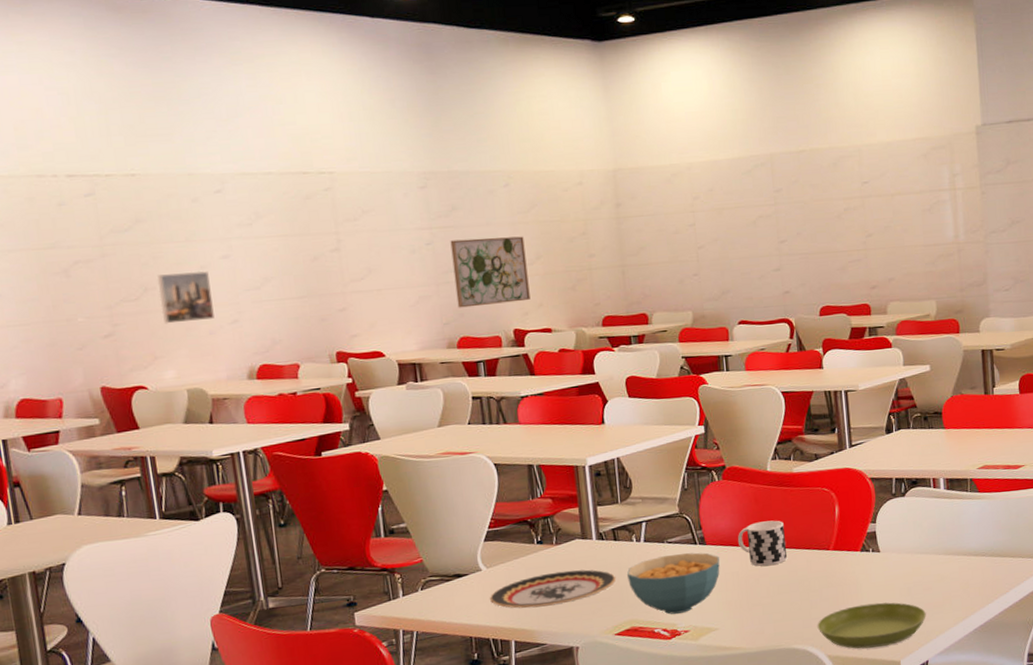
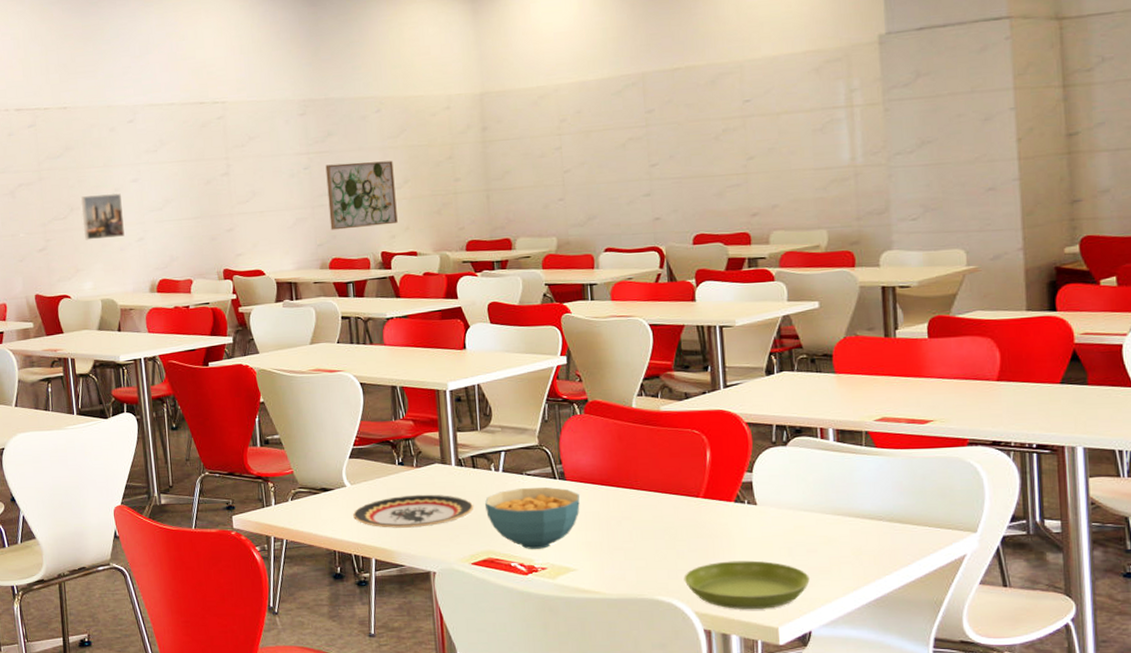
cup: present [737,520,787,566] -> none [599,460,652,509]

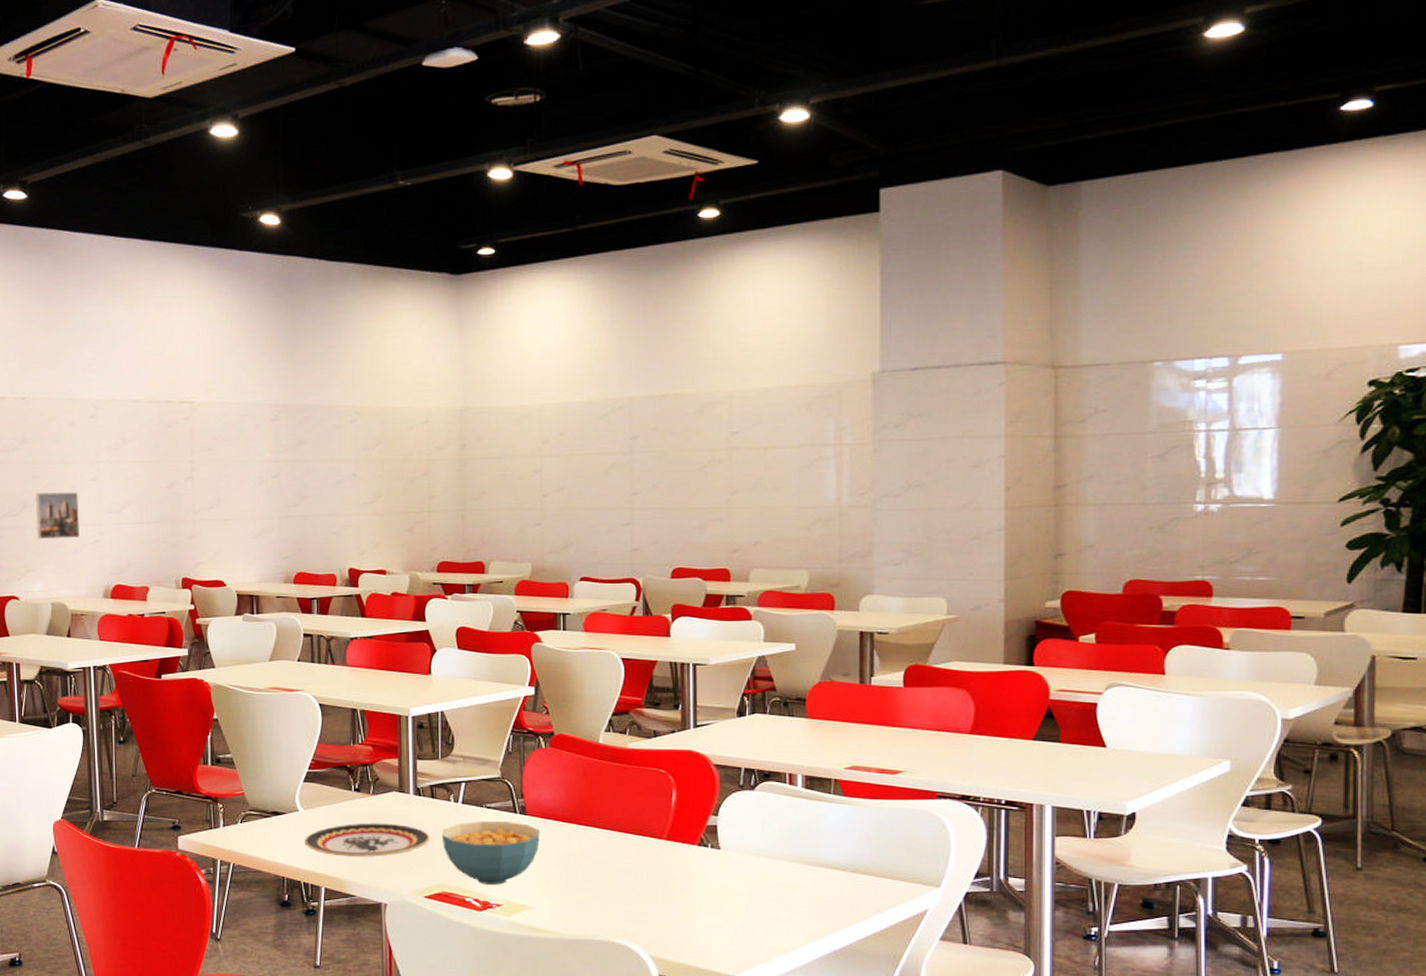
wall art: present [325,160,398,230] -> none [295,473,368,543]
saucer: present [684,560,810,610] -> none [642,905,769,957]

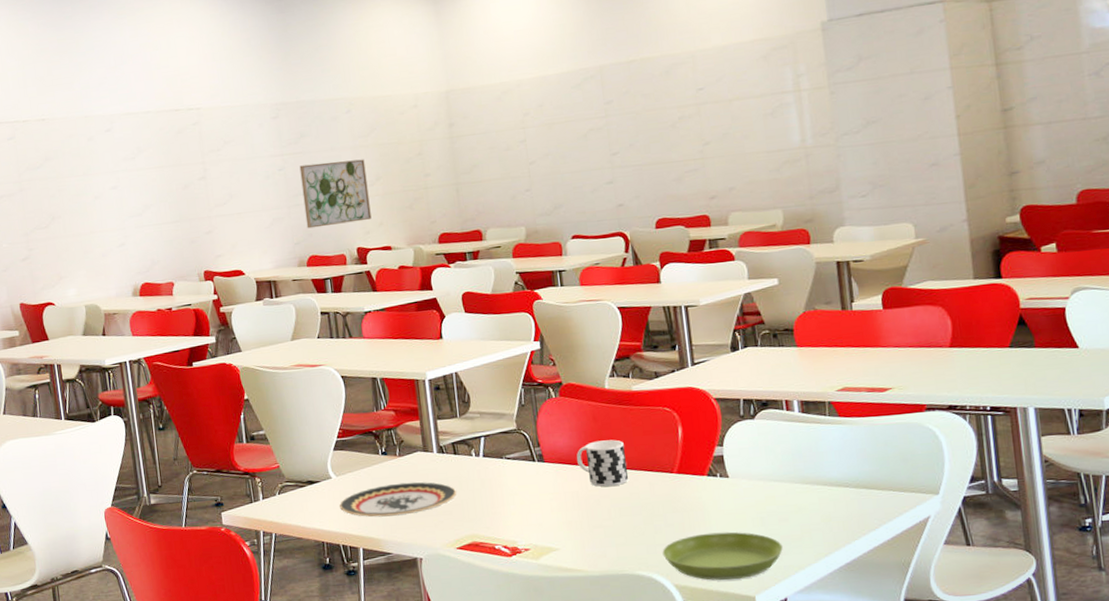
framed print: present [35,491,80,540] -> none [61,200,106,248]
wall art: none [295,473,368,543] -> present [299,159,372,229]
cereal bowl: present [441,821,540,885] -> none [466,470,559,531]
cup: none [560,798,613,848] -> present [576,439,628,487]
saucer: none [642,905,769,957] -> present [662,531,783,581]

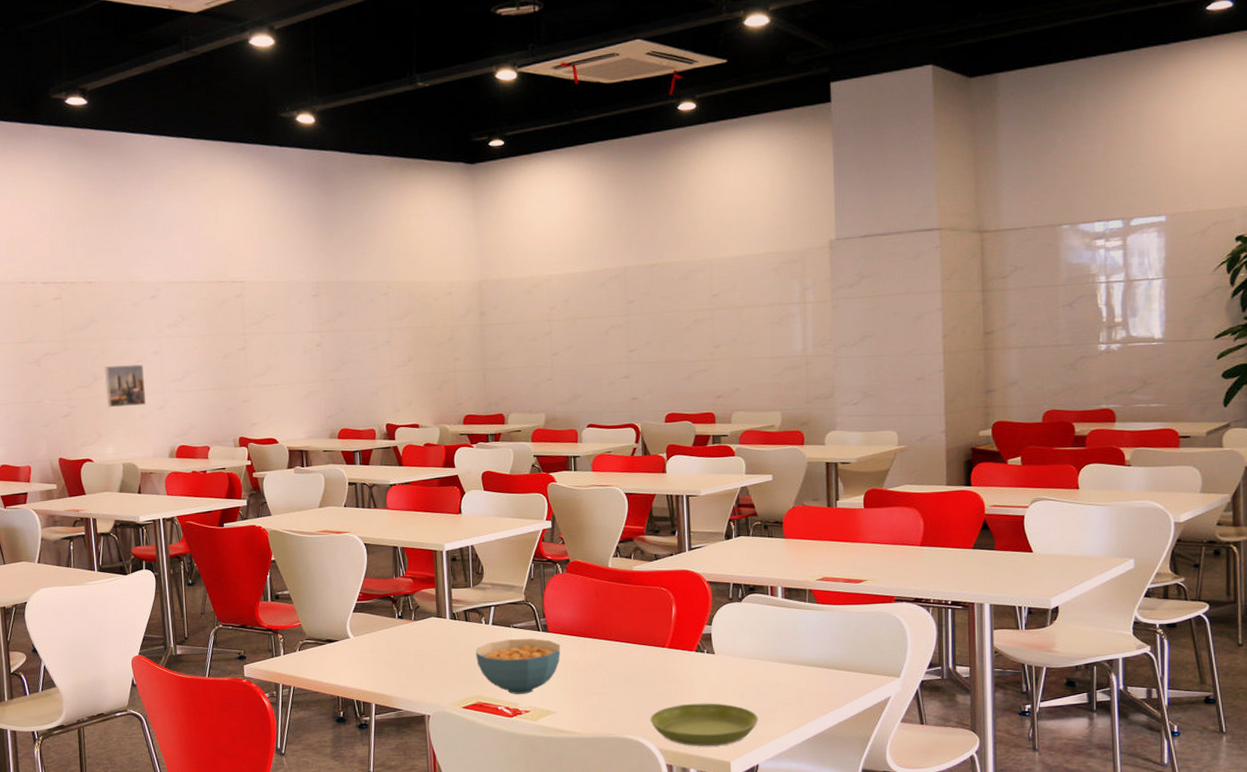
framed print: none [61,200,106,248] -> present [104,364,146,408]
wall art: present [299,159,372,229] -> none [336,340,402,403]
plate: present [339,482,457,517] -> none [356,645,466,676]
cereal bowl: none [466,470,559,531] -> present [475,639,560,694]
cup: present [576,439,628,487] -> none [577,614,624,658]

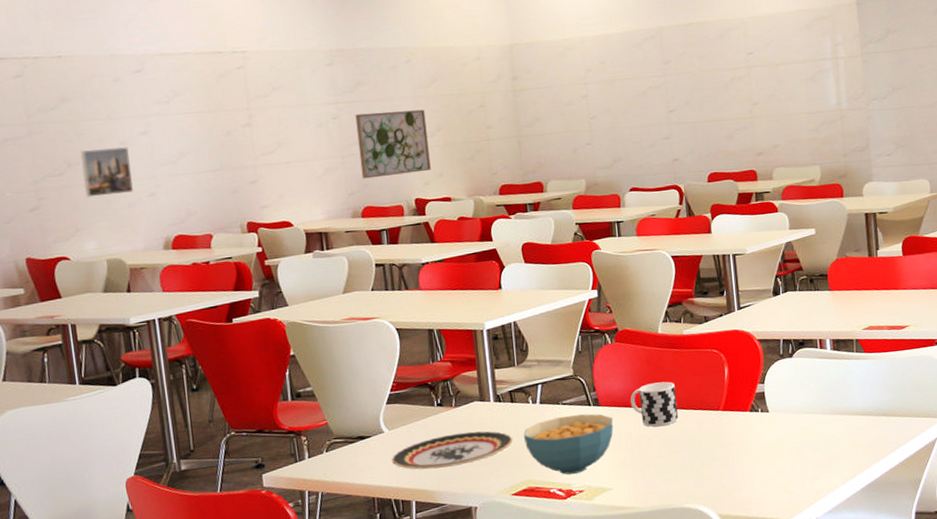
wall art: none [336,340,402,403] -> present [355,109,431,179]
plate: none [356,645,466,676] -> present [392,431,514,470]
cup: none [577,614,624,658] -> present [630,381,678,427]
saucer: present [650,703,758,747] -> none [708,461,815,508]

